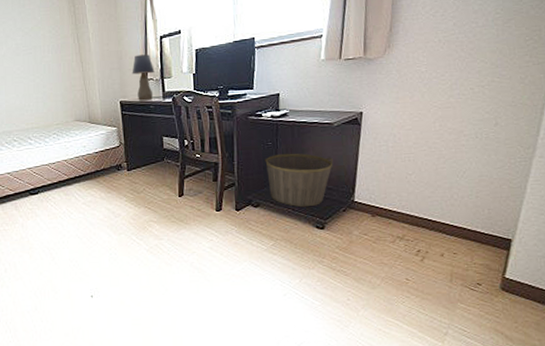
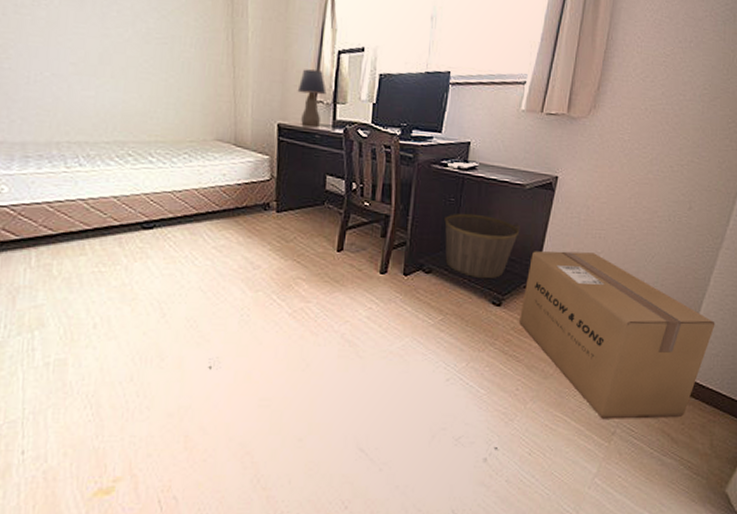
box: none [342,175,538,322] -> present [519,251,715,419]

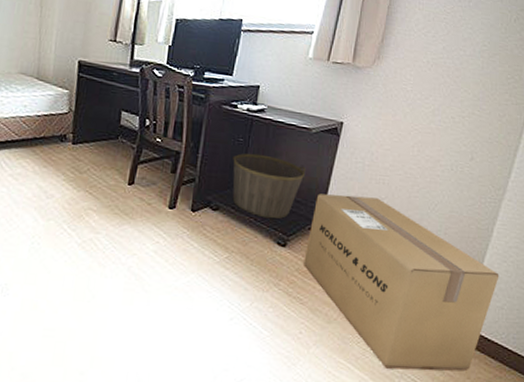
table lamp: present [297,68,327,128] -> none [98,11,126,66]

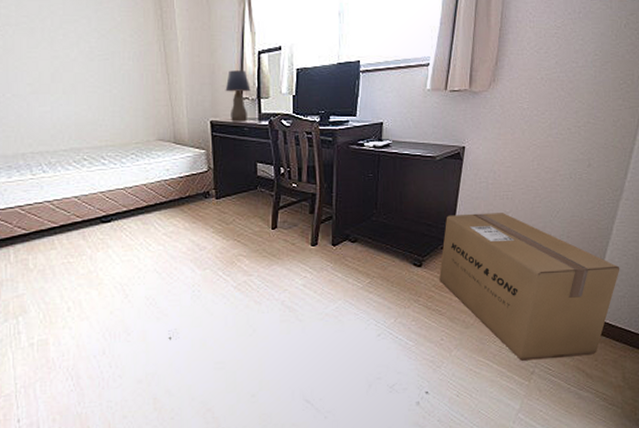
table lamp: none [98,11,126,66] -> present [225,69,251,122]
basket: present [232,153,306,219] -> none [364,186,434,244]

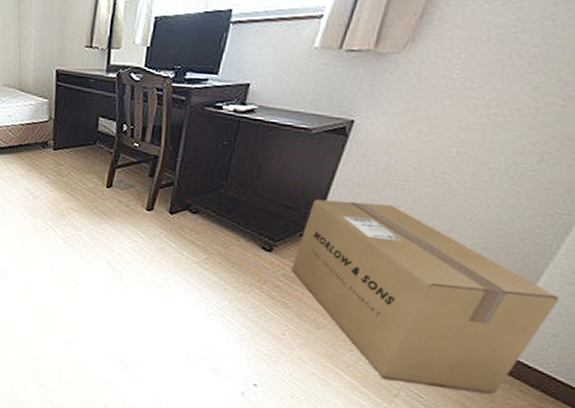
table lamp: present [225,69,251,122] -> none [74,15,102,73]

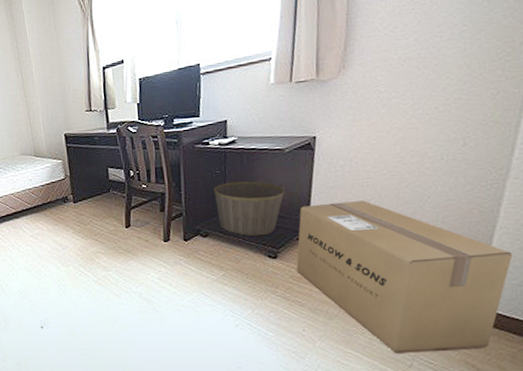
basket: none [213,156,302,224] -> present [212,181,285,237]

